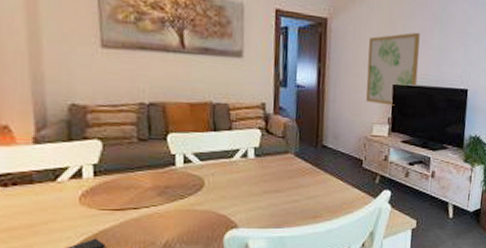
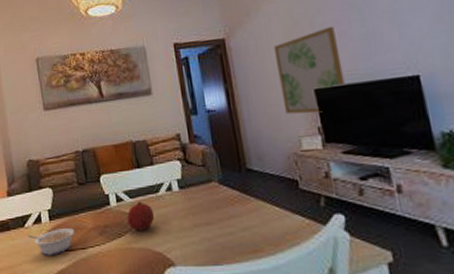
legume: none [61,186,127,215] -> present [28,228,75,256]
fruit: none [193,164,225,194] -> present [126,201,155,231]

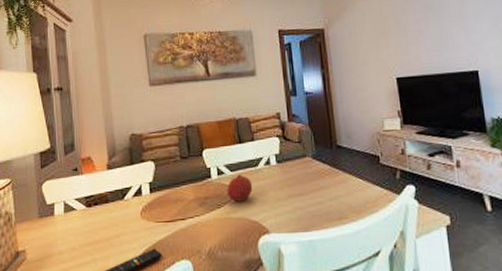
legume: present [28,228,75,256] -> none [127,200,175,228]
wall art: present [273,26,345,115] -> none [365,24,421,99]

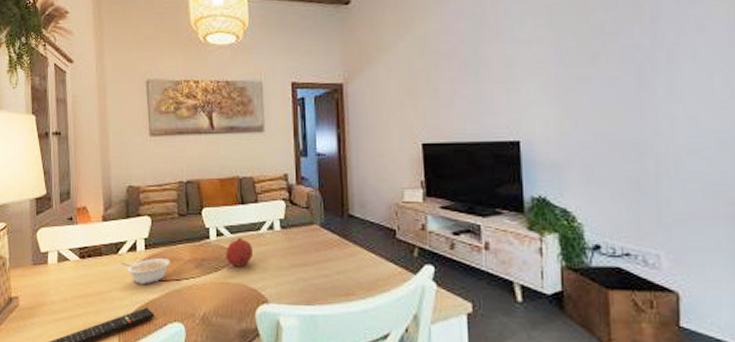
legume: none [127,200,175,228] -> present [121,258,171,285]

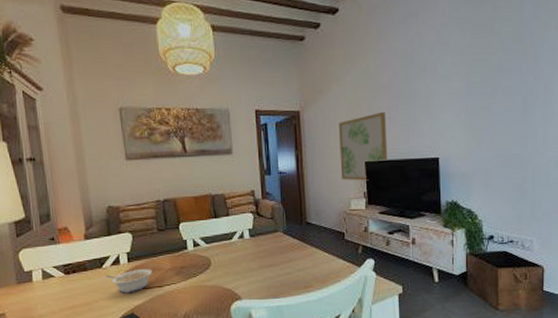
fruit: present [225,237,254,267] -> none [202,246,227,272]
wall art: none [389,84,451,167] -> present [338,111,388,181]

